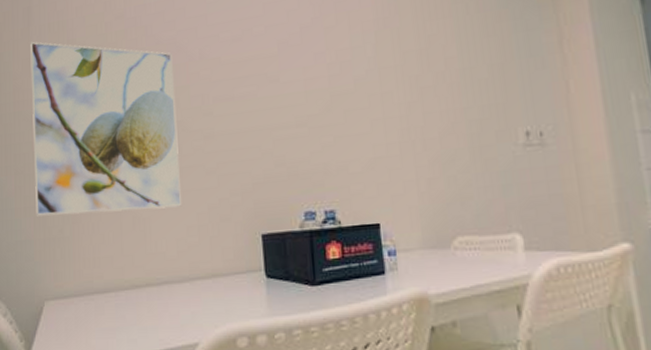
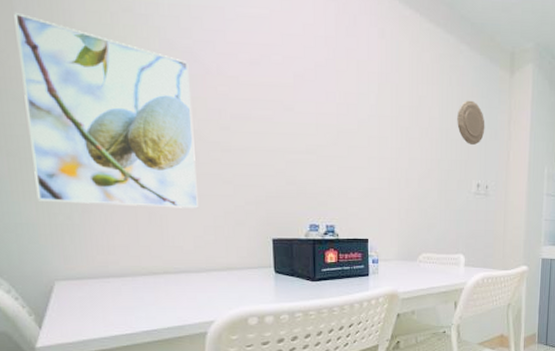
decorative plate: none [482,26,526,82] -> present [457,100,485,145]

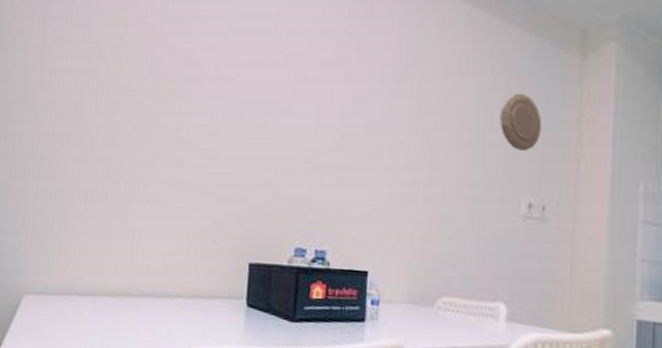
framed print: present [14,12,198,208] -> none [26,31,187,223]

